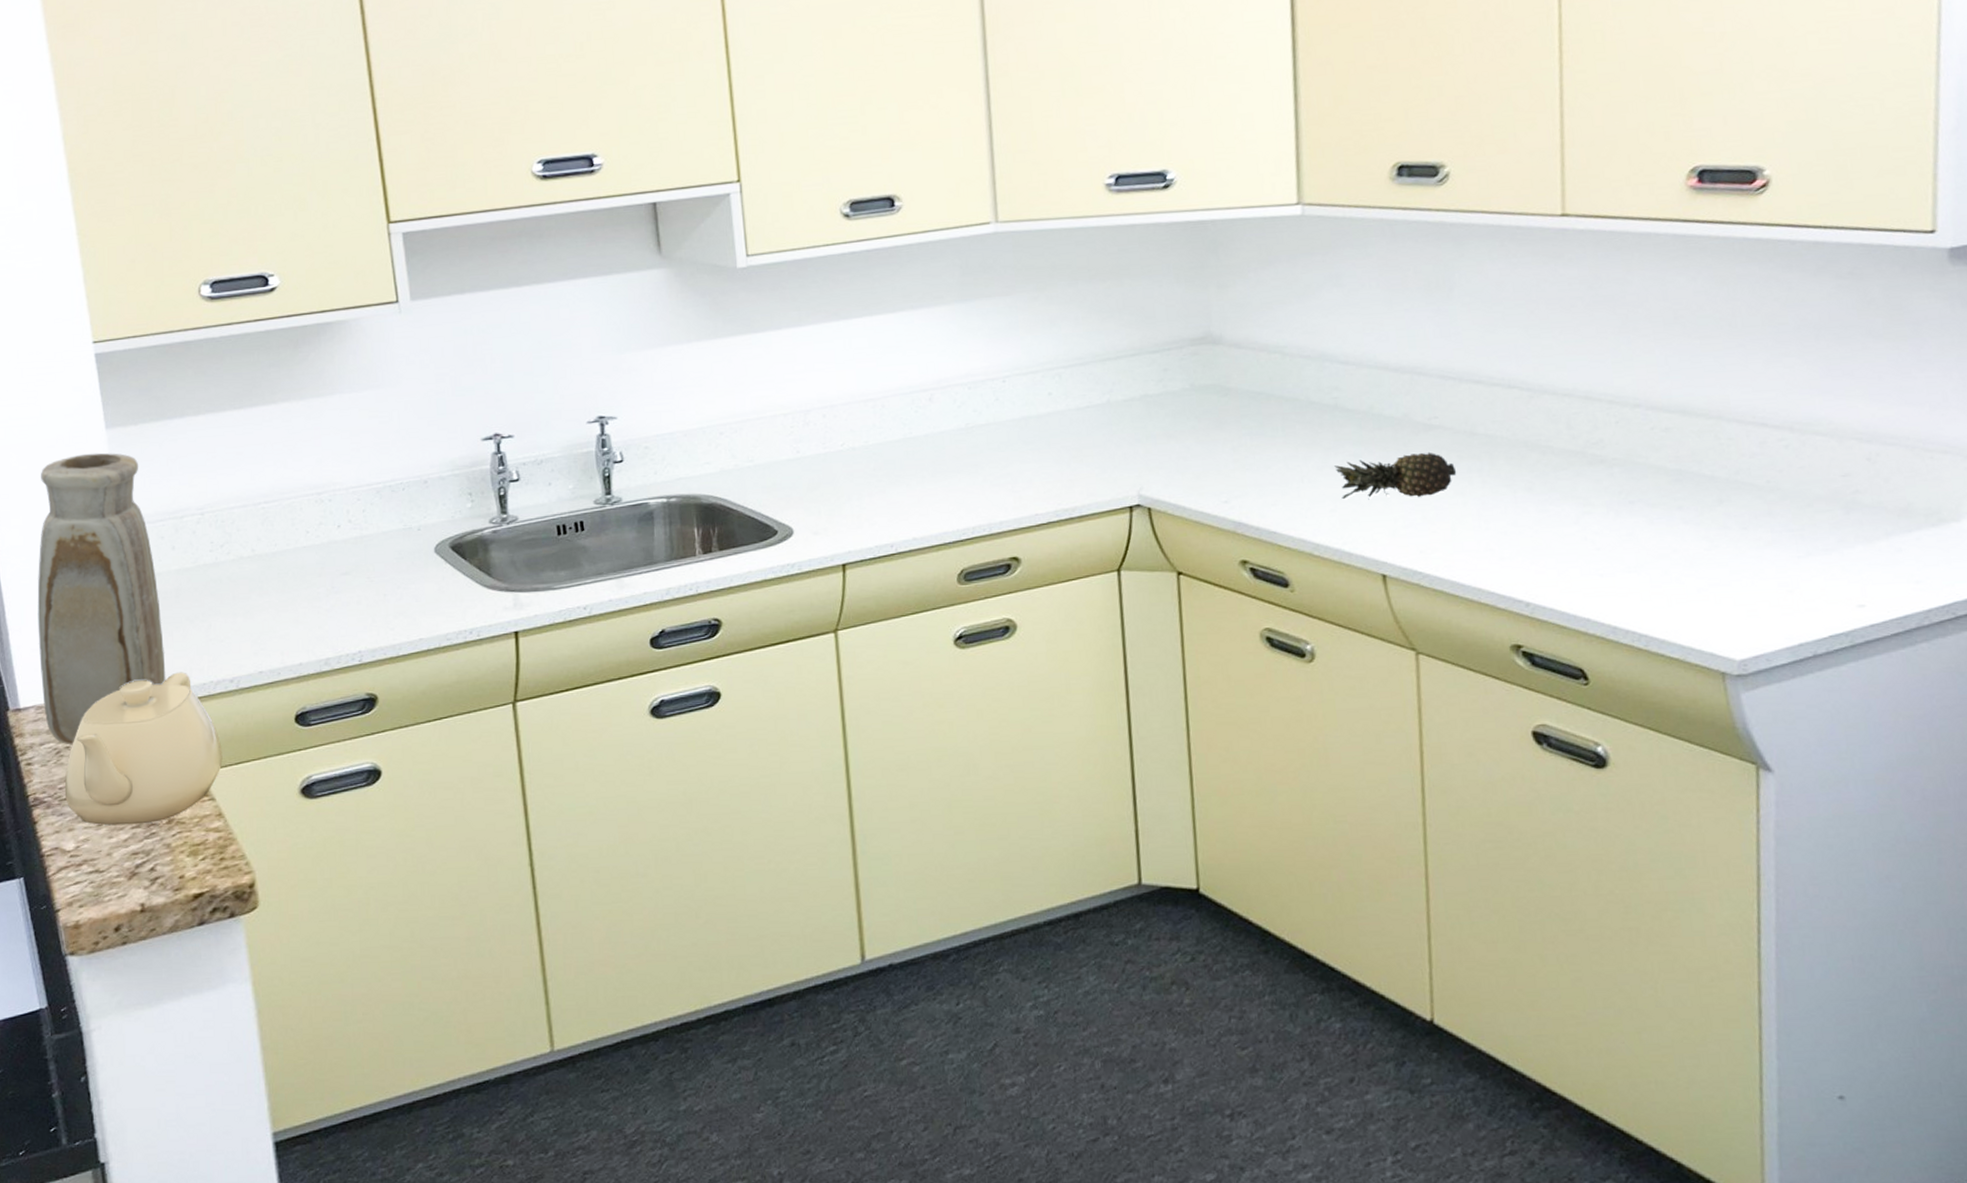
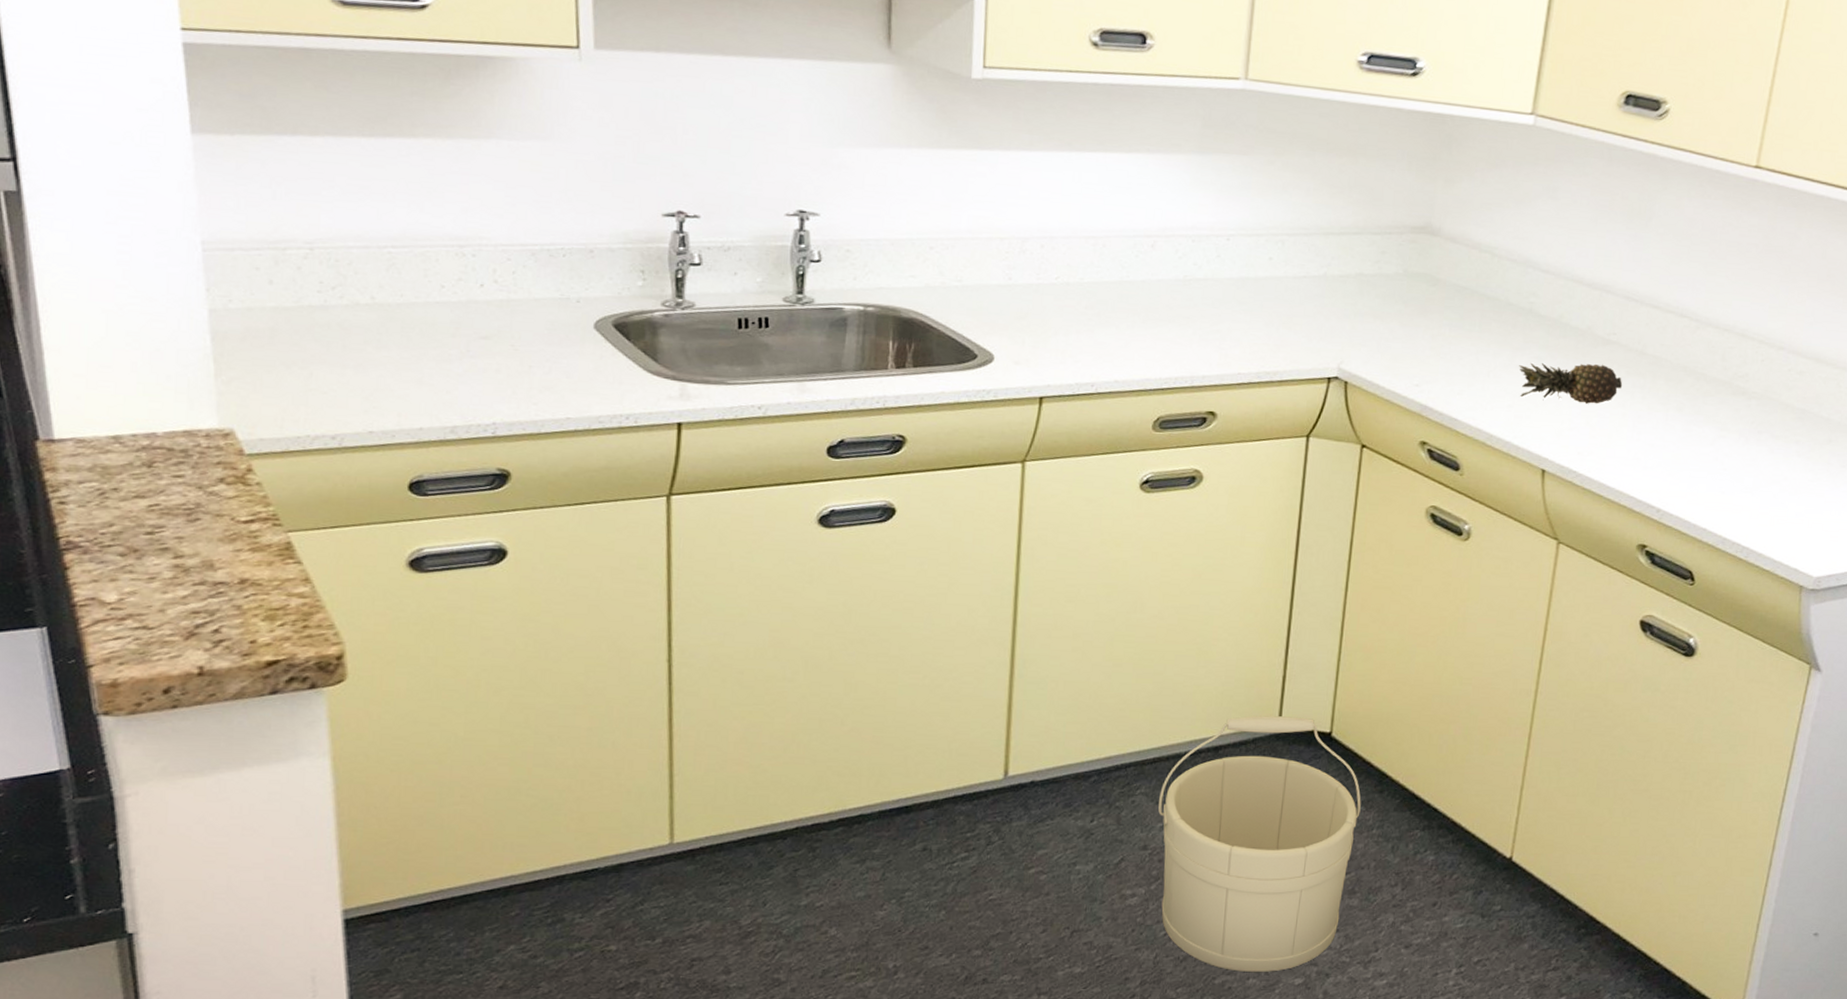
vase: present [37,452,166,745] -> none [83,158,251,487]
teapot: present [64,672,223,826] -> none [108,420,315,582]
bucket: none [1024,874,1247,1168] -> present [1158,715,1361,972]

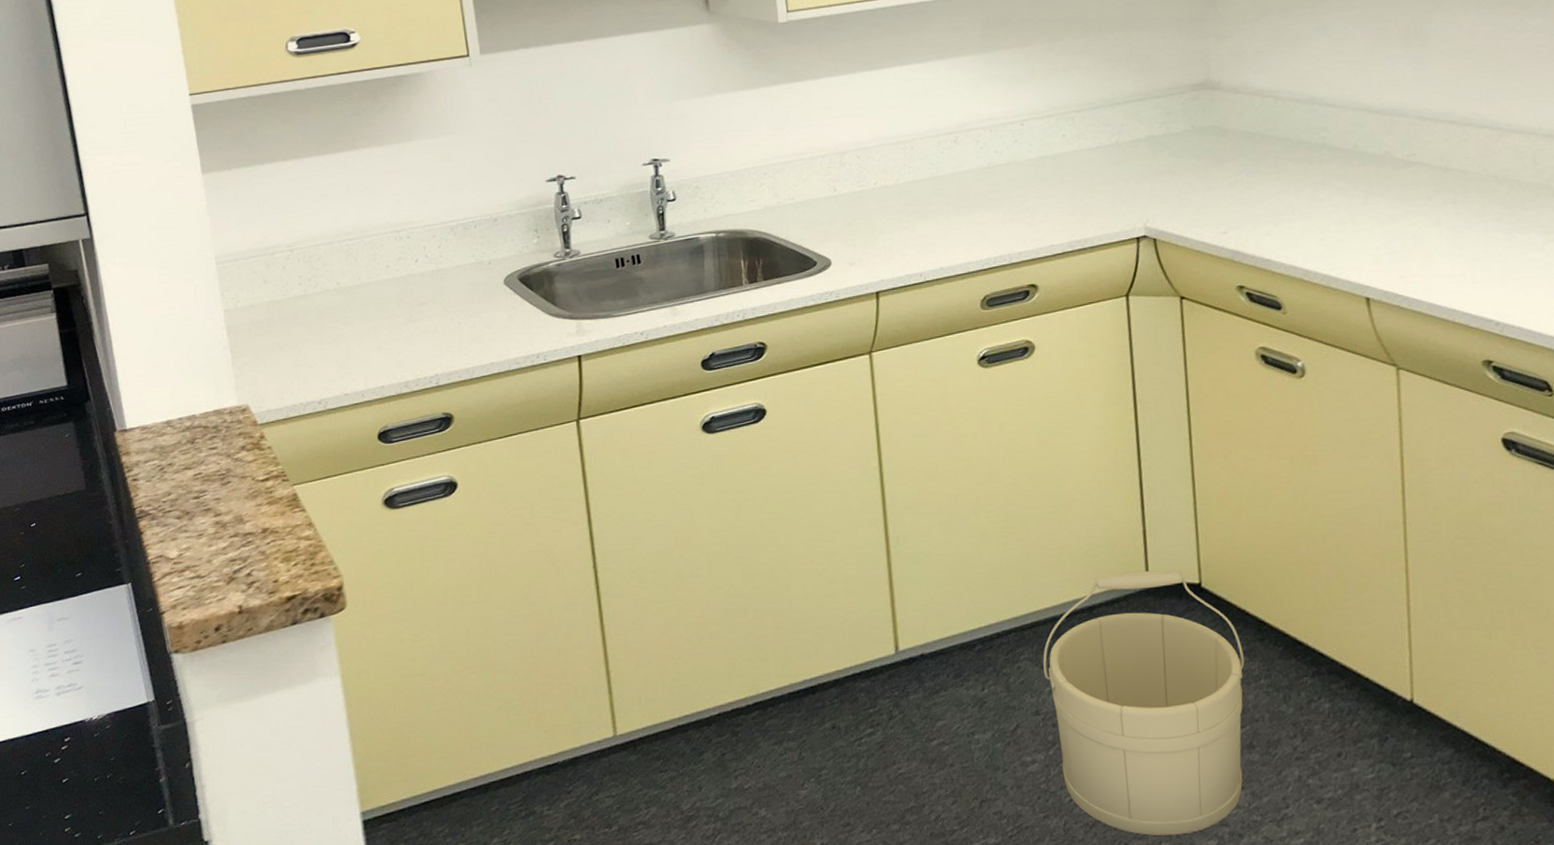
fruit: present [1519,363,1623,404] -> none [1322,186,1433,229]

